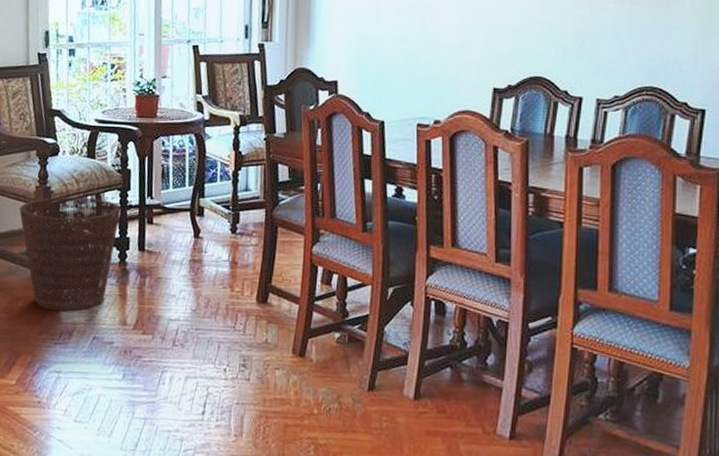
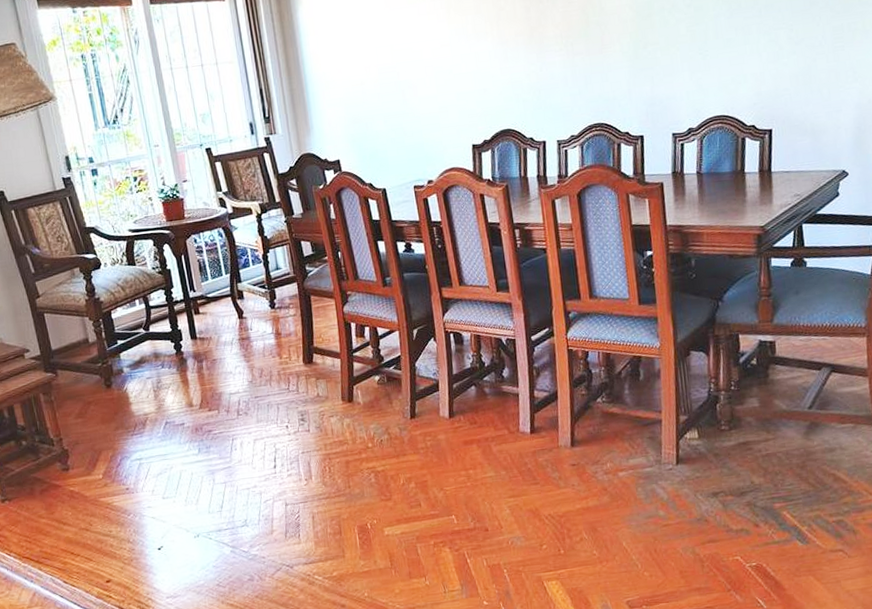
basket: present [19,197,120,312] -> none [74,300,169,407]

